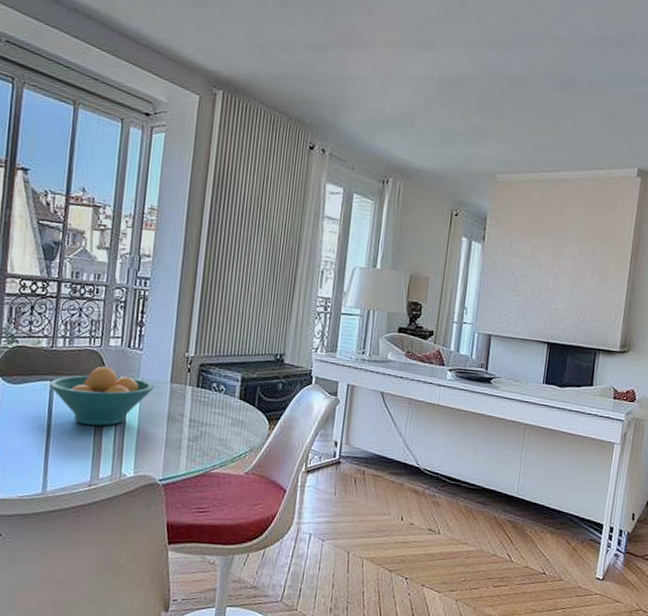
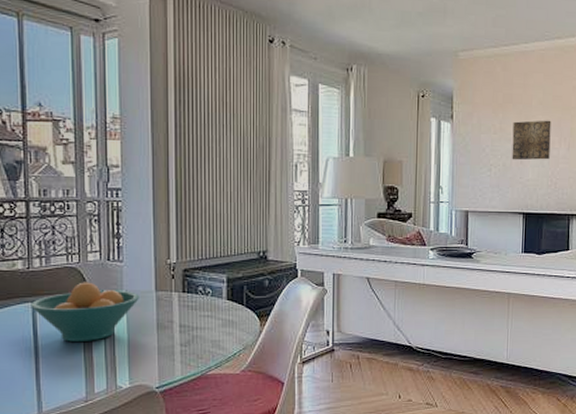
wall art: none [541,248,586,291] -> present [512,120,551,160]

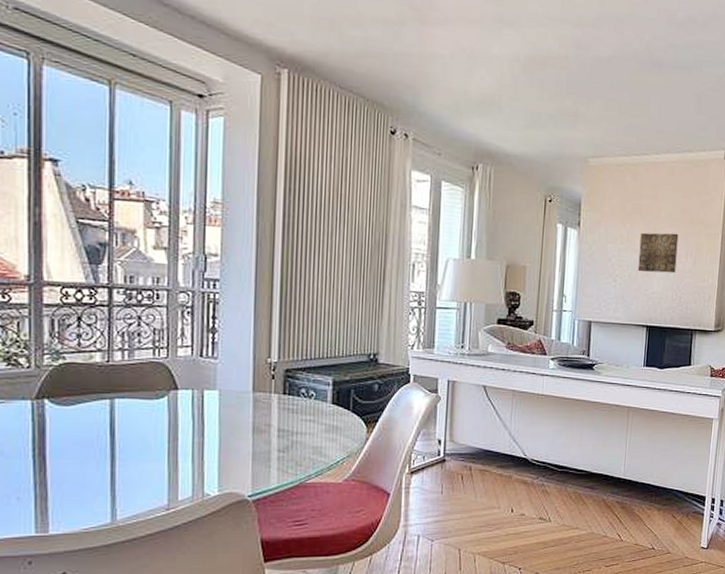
fruit bowl: present [31,282,139,342] -> none [108,379,234,444]

